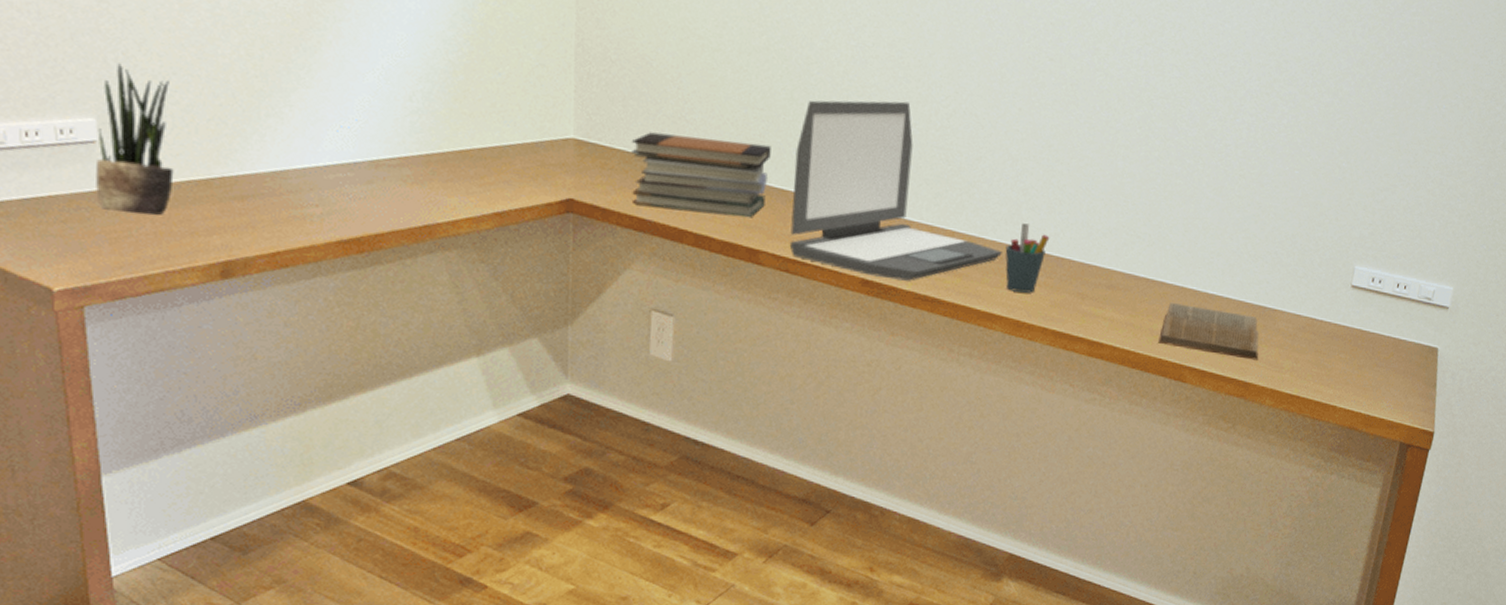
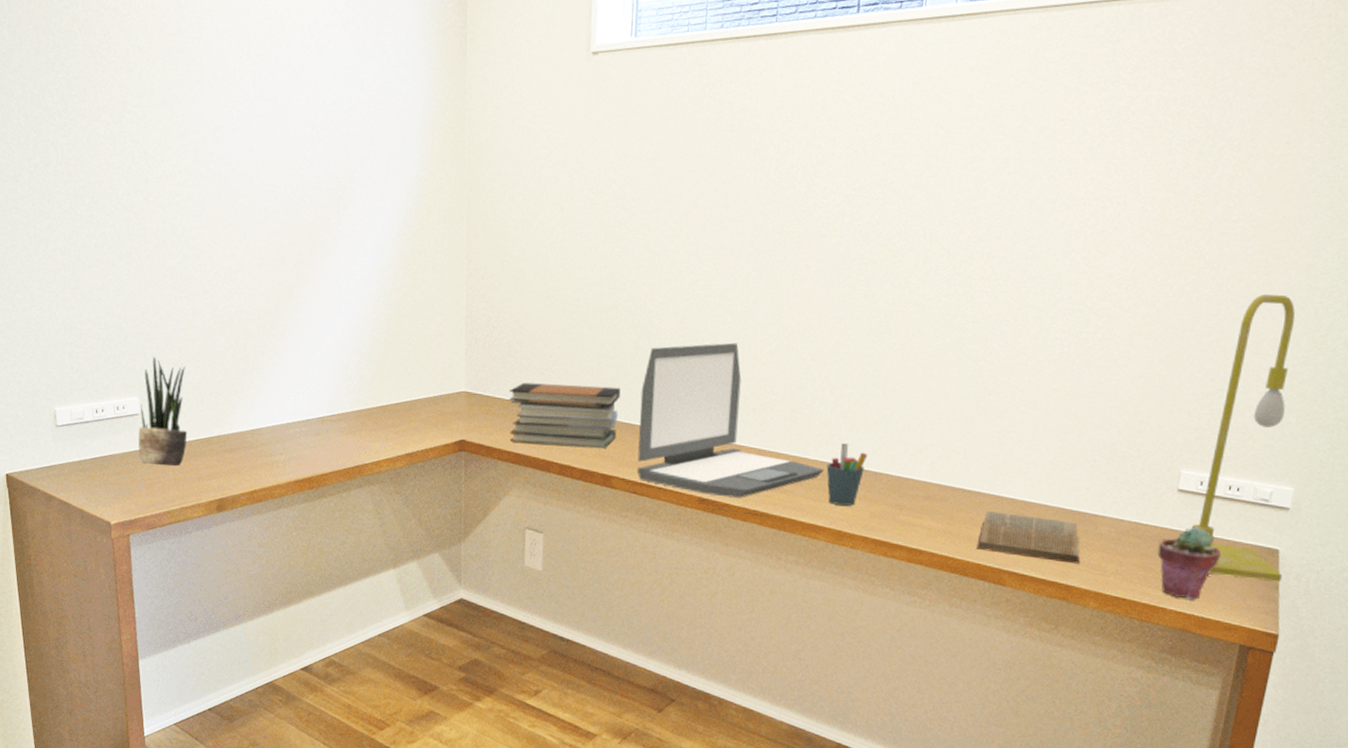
potted succulent: none [1330,324,1387,397] -> present [1157,527,1221,600]
table lamp: none [1336,91,1462,380] -> present [1163,294,1295,582]

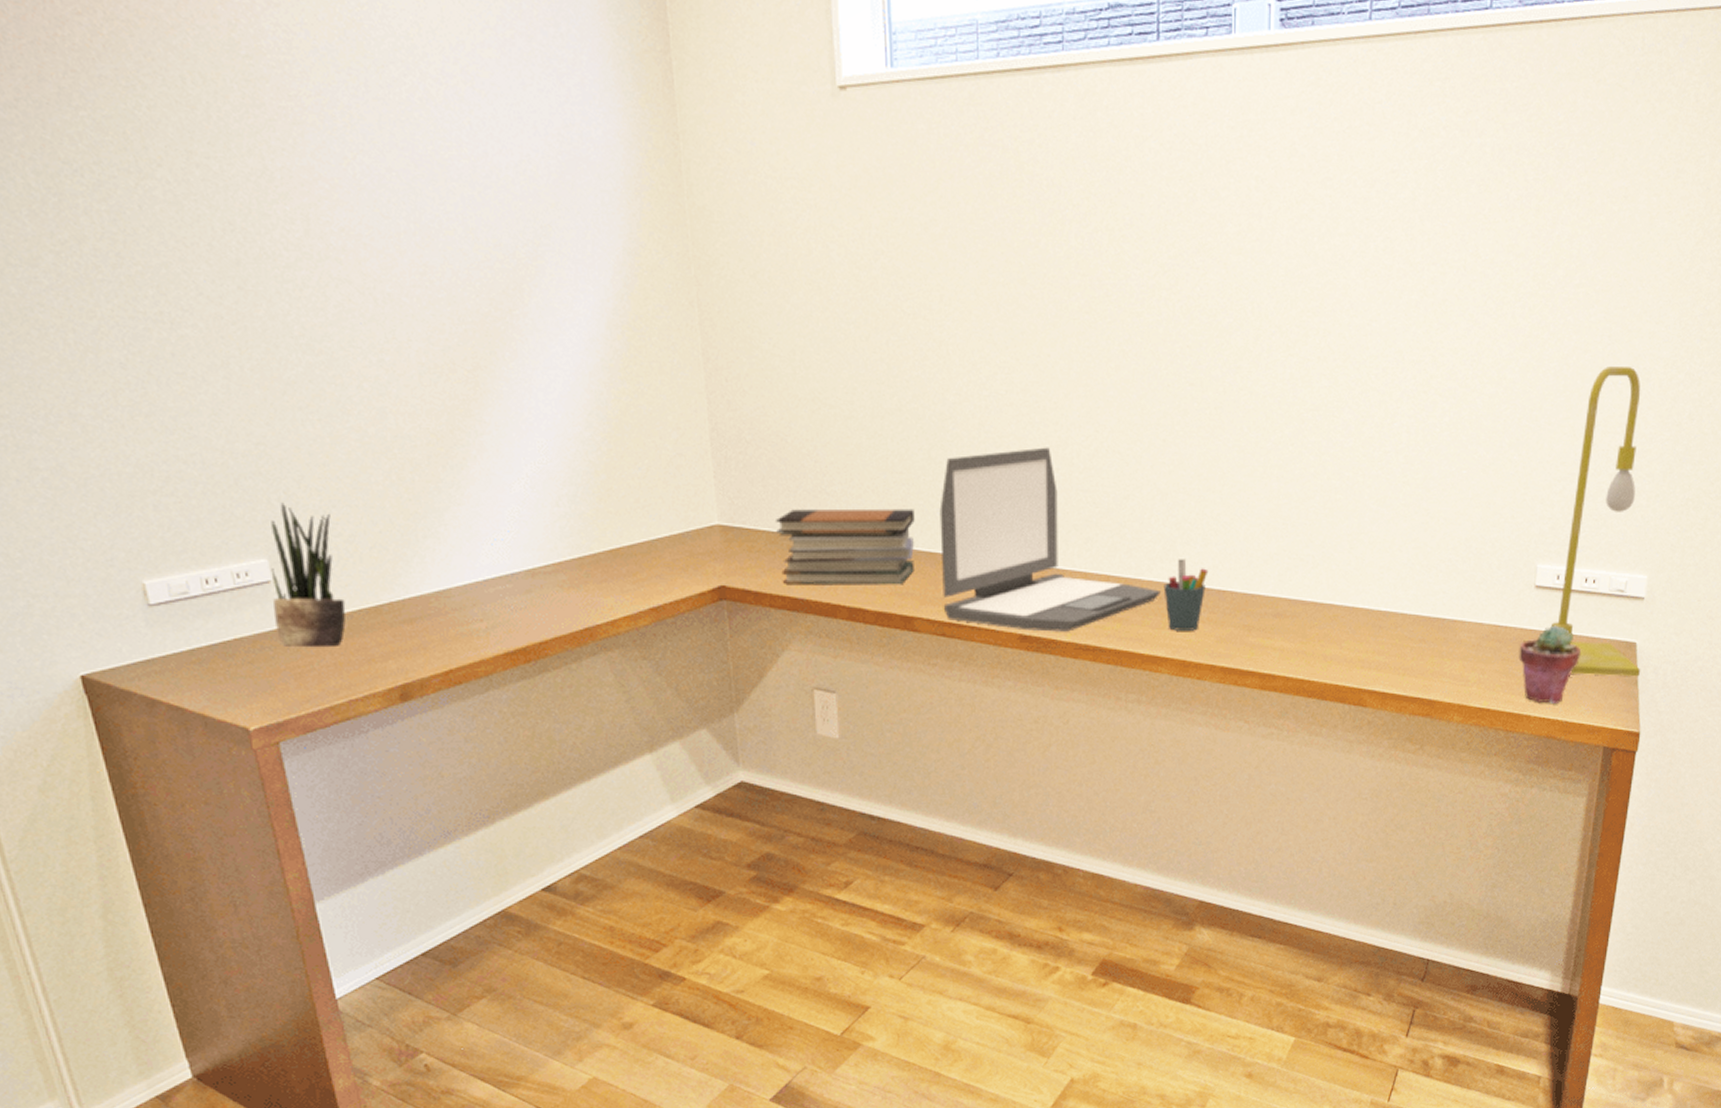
book: present [976,511,1081,564] -> none [1333,625,1442,676]

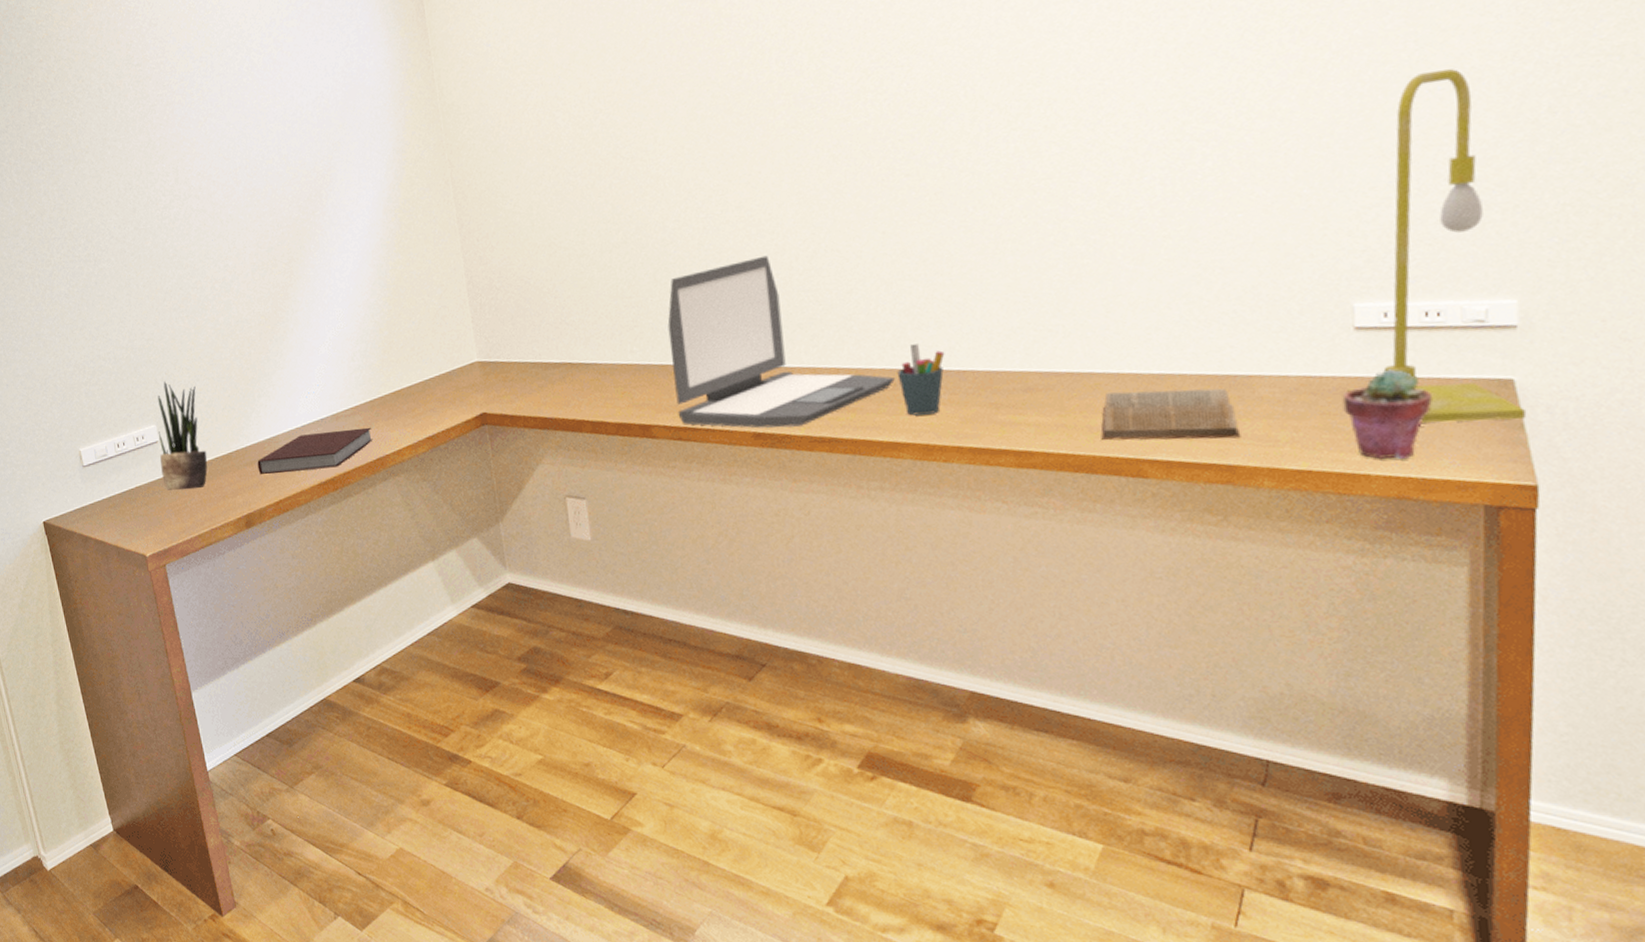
notebook: none [419,589,580,635] -> present [257,427,372,474]
book stack: present [776,508,915,584] -> none [525,327,649,406]
book: none [1333,625,1442,676] -> present [1100,388,1241,441]

